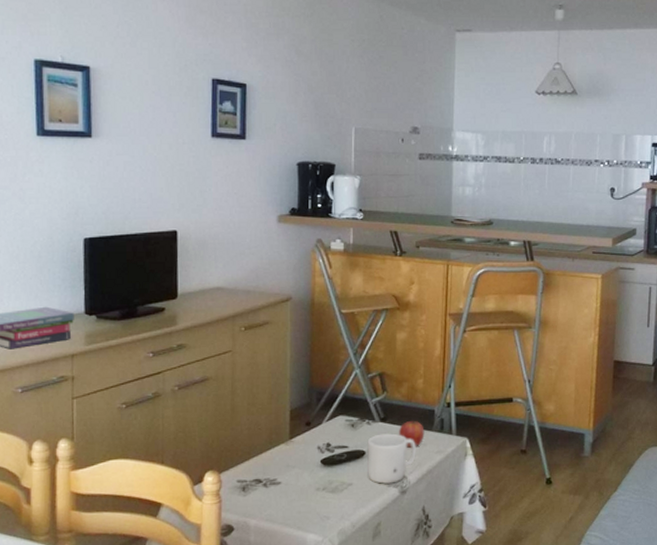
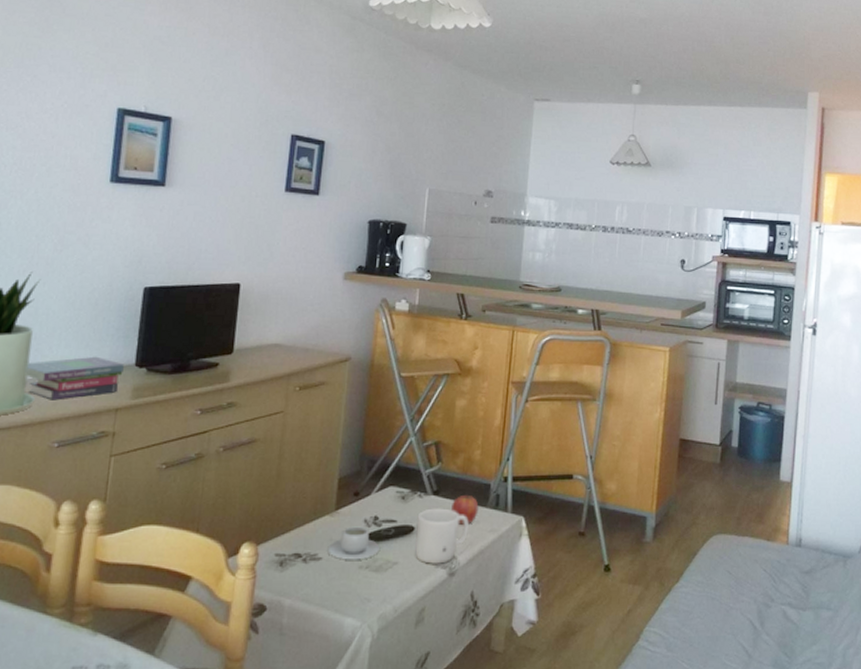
teacup: none [285,453,335,483] -> present [327,526,381,560]

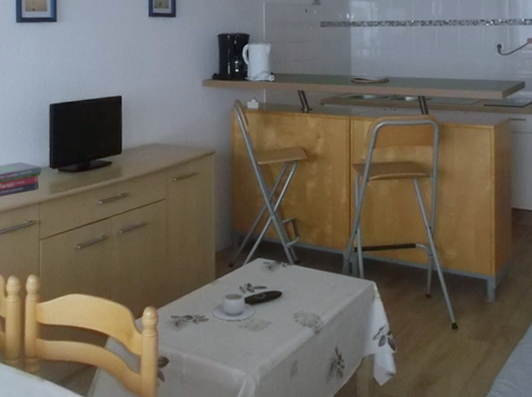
mug: present [415,508,469,564] -> none [283,276,328,323]
fruit: present [451,494,479,525] -> none [311,263,335,290]

